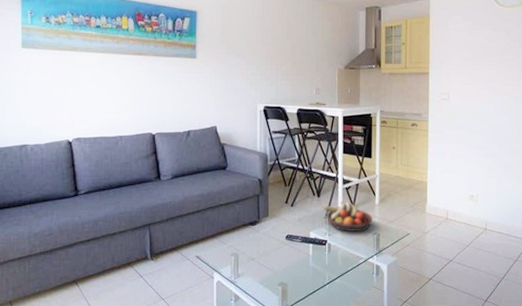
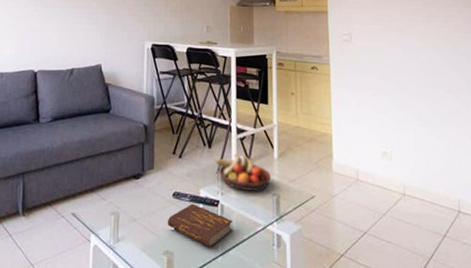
book: none [281,243,339,278] -> present [167,203,233,248]

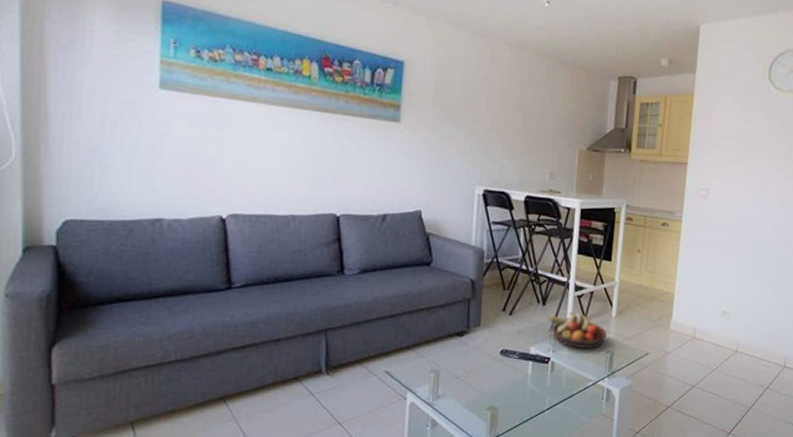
book: present [167,203,233,248] -> none [492,360,563,403]

